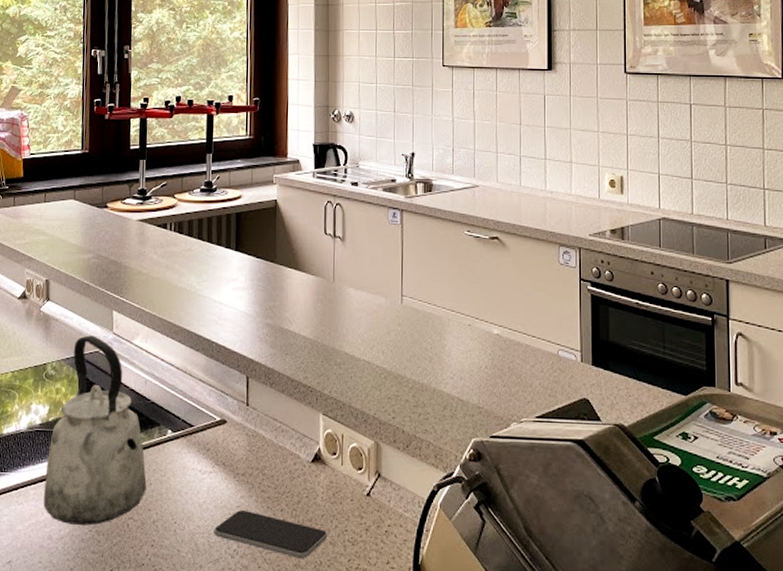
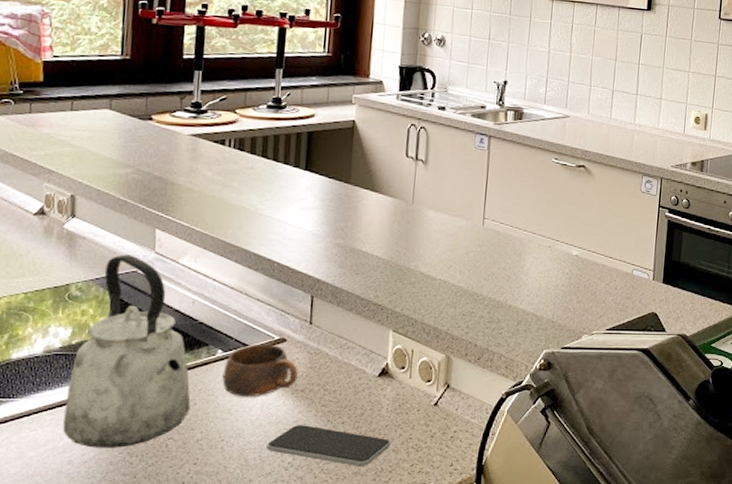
cup: none [172,425,238,480] -> present [222,344,298,397]

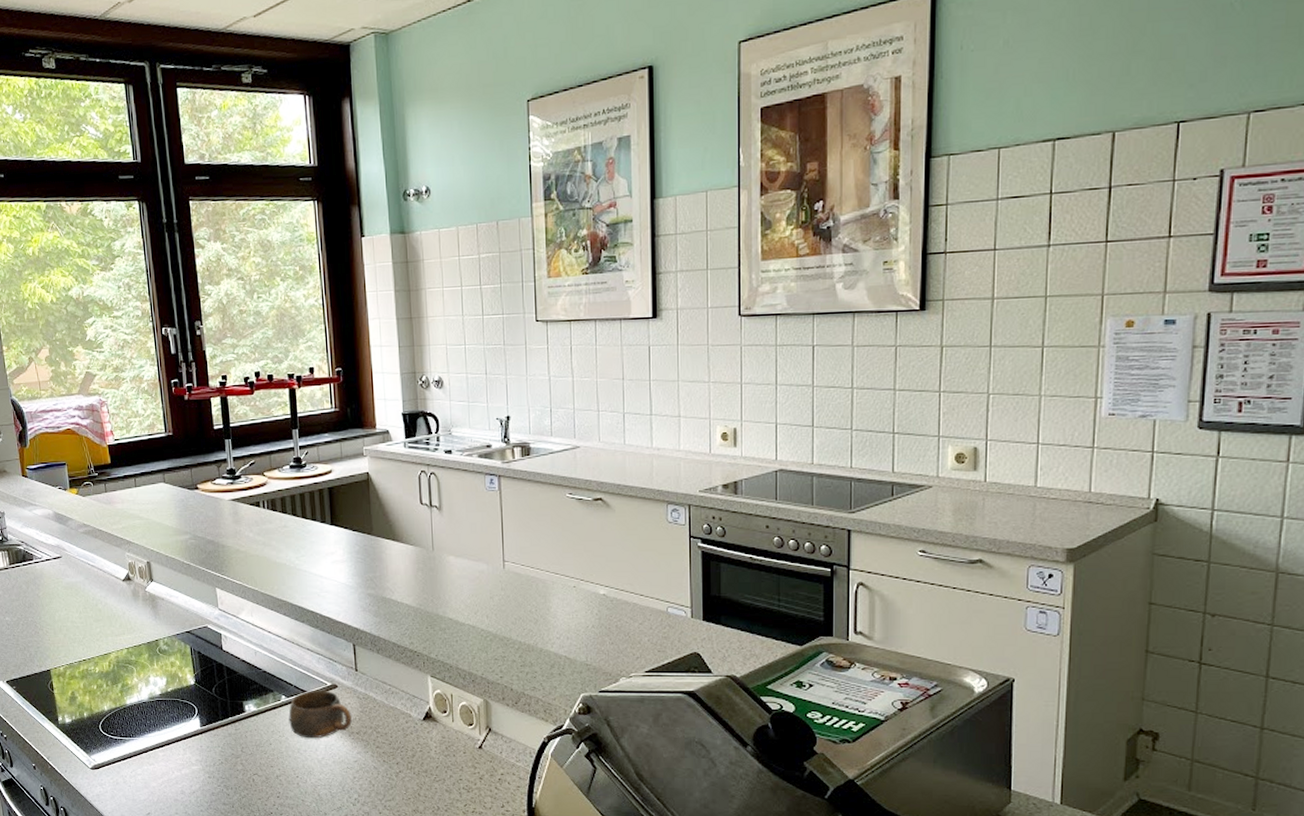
kettle: present [63,254,191,448] -> none [171,612,267,781]
smartphone: present [266,425,391,467] -> none [334,765,444,805]

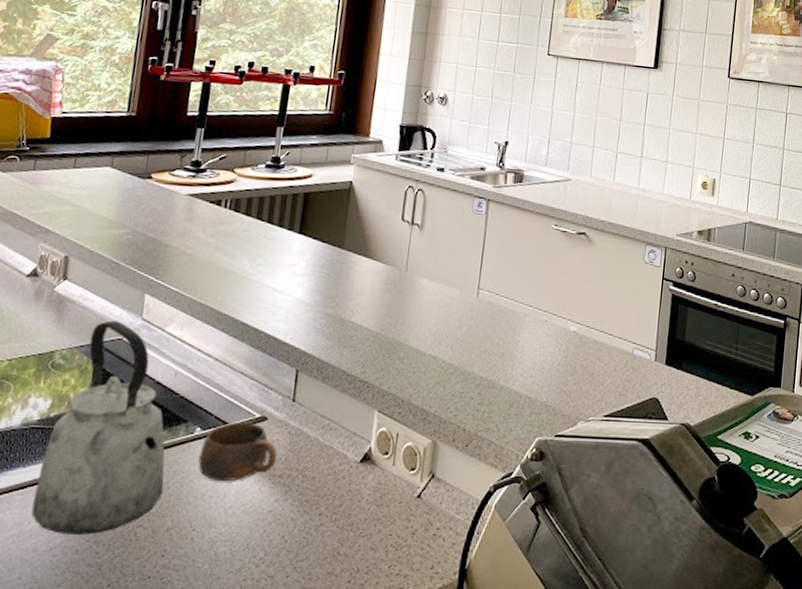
kettle: none [171,612,267,781] -> present [31,320,165,535]

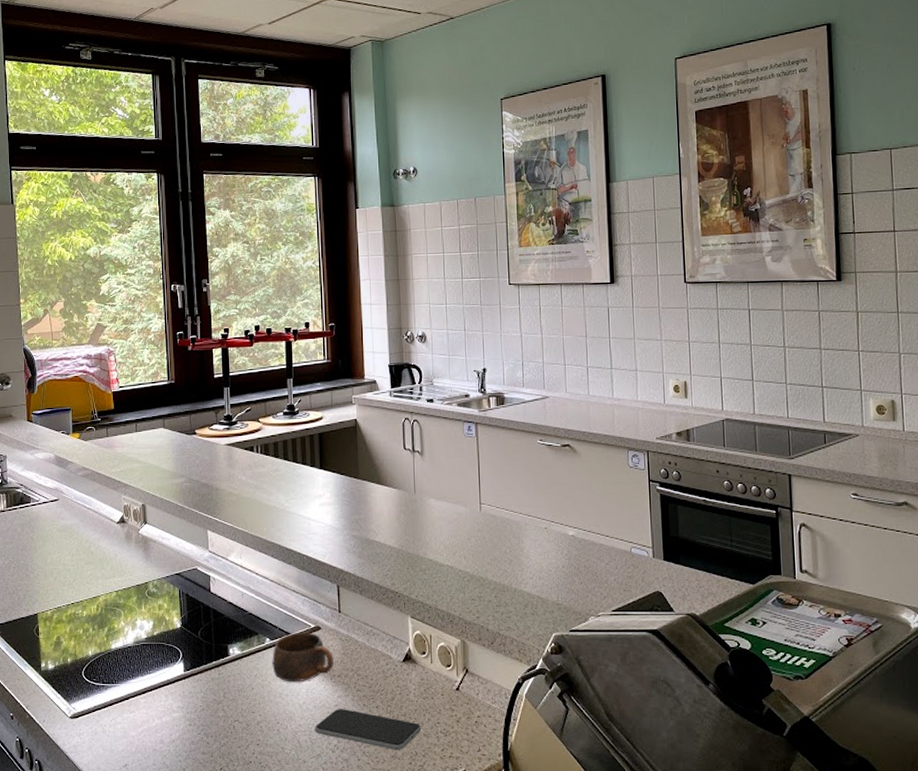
kettle: present [31,320,165,535] -> none [154,554,249,729]
smartphone: none [238,515,370,567] -> present [315,709,422,751]

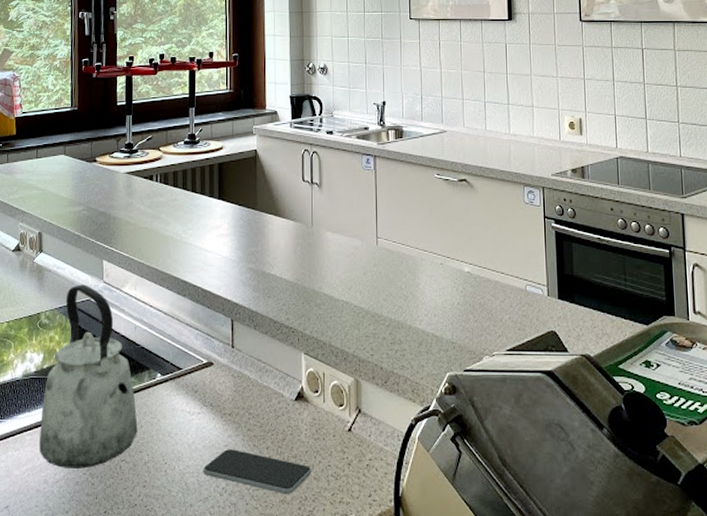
kettle: none [154,554,249,729] -> present [39,284,138,469]
cup: present [272,632,334,682] -> none [162,367,225,421]

